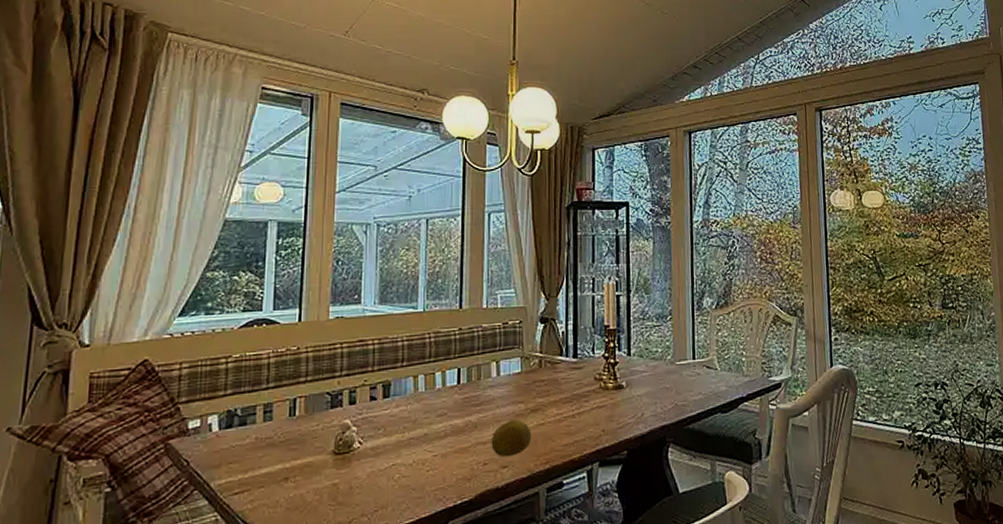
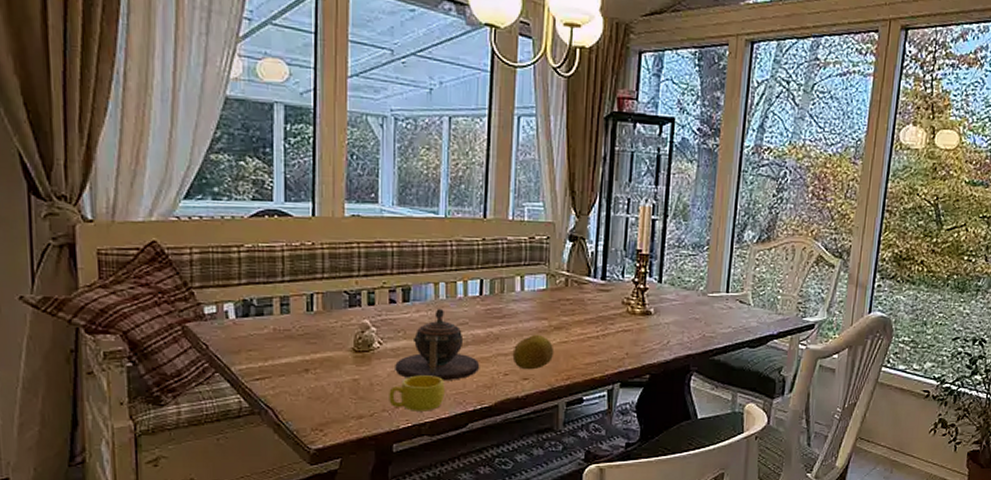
cup: none [368,472,424,513] -> present [389,375,445,411]
teapot: none [375,402,459,478] -> present [395,309,480,381]

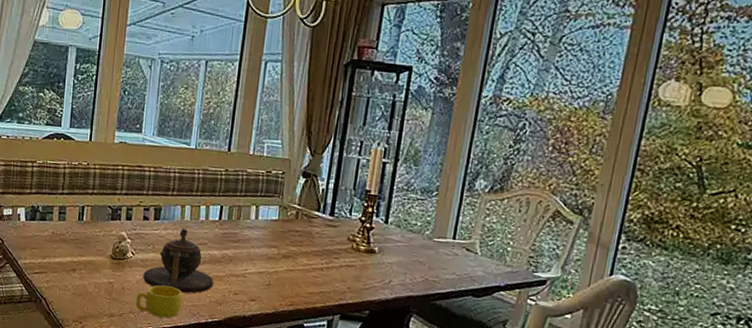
fruit: present [512,334,555,370] -> none [243,260,281,293]

